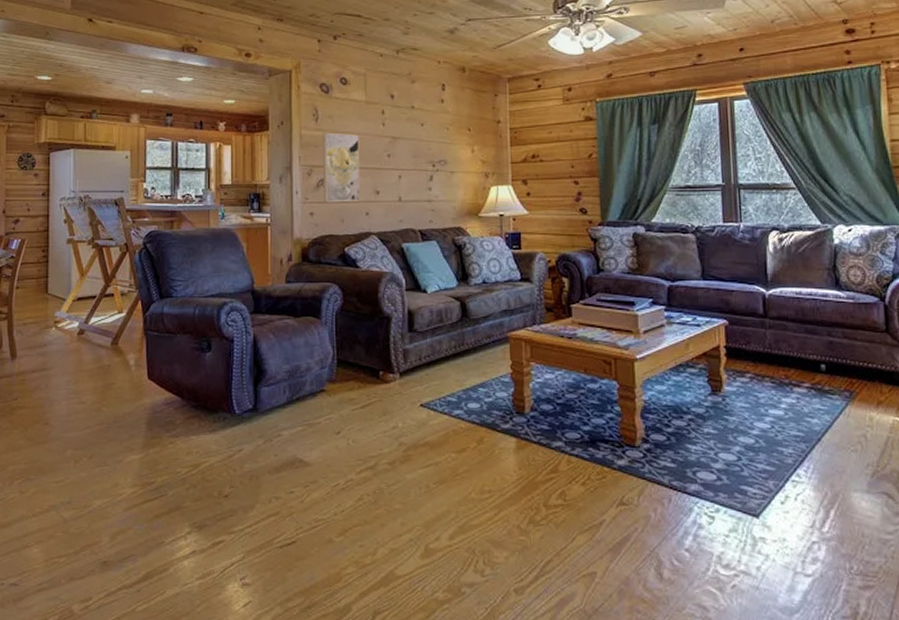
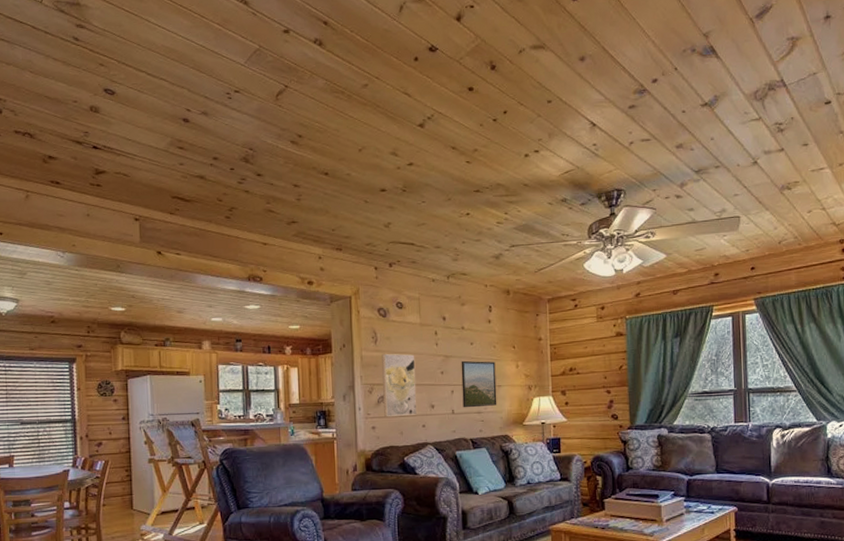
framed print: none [410,143,450,196] -> present [461,360,497,408]

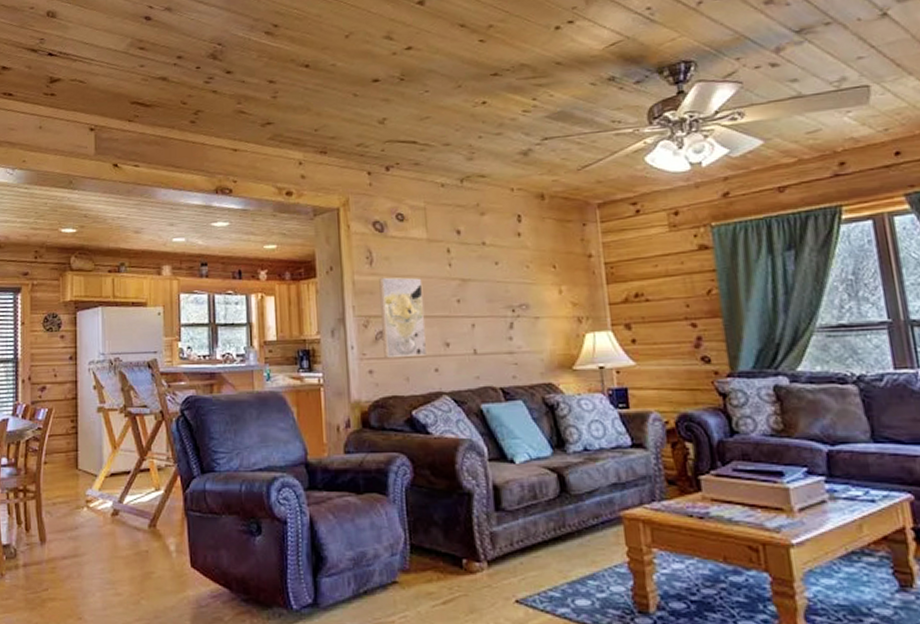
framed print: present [461,360,497,408] -> none [483,285,535,347]

